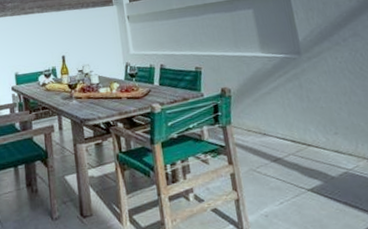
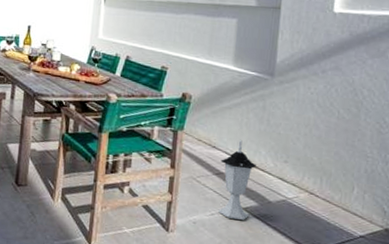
lantern: none [274,121,317,203] -> present [218,139,256,220]

